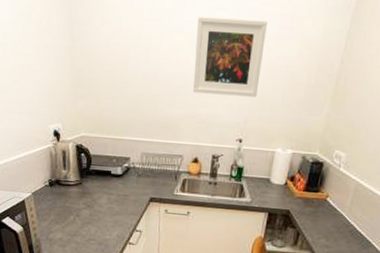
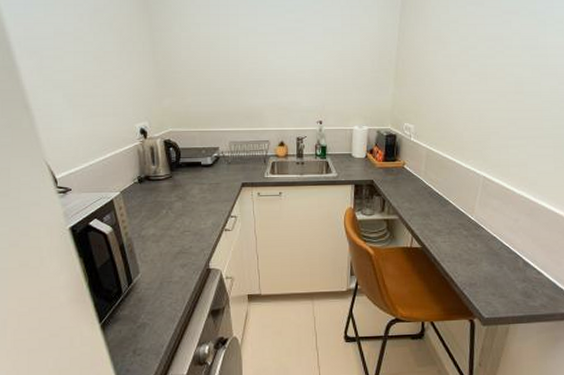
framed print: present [193,16,268,97] -> none [269,19,331,84]

